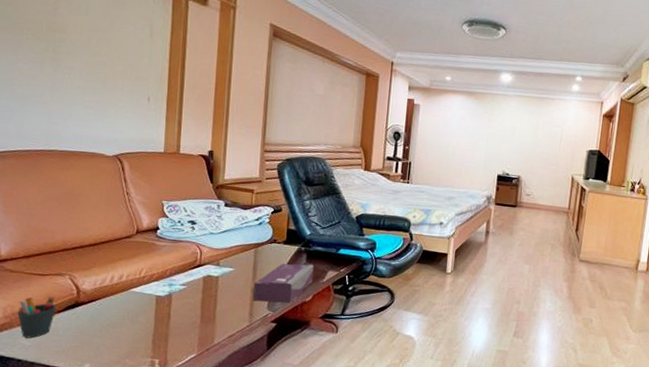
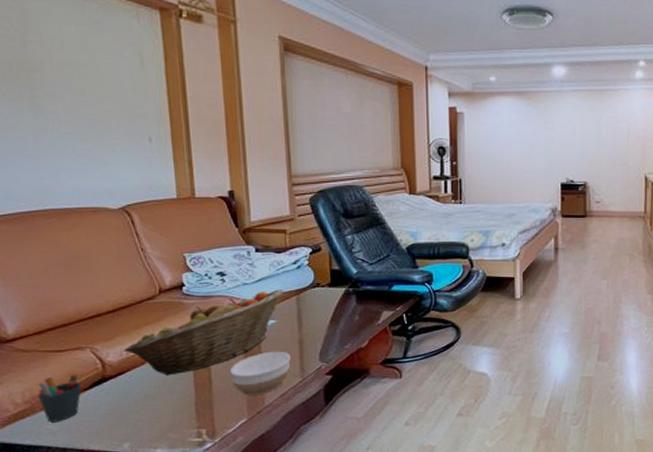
fruit basket: none [98,241,245,307] -> present [123,289,284,376]
bowl: none [187,296,242,334] -> present [229,351,291,396]
tissue box: present [252,263,314,303] -> none [300,306,367,354]

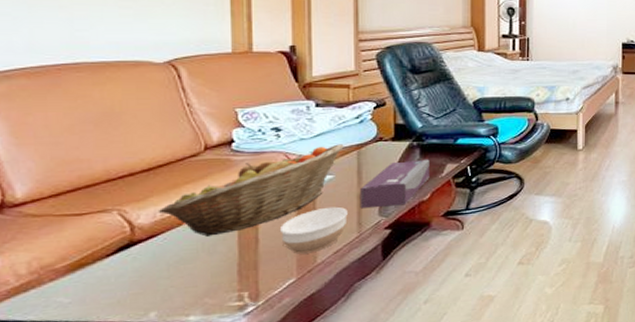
pen holder: present [37,374,82,423] -> none [47,239,104,294]
tissue box: none [300,306,367,354] -> present [359,159,430,209]

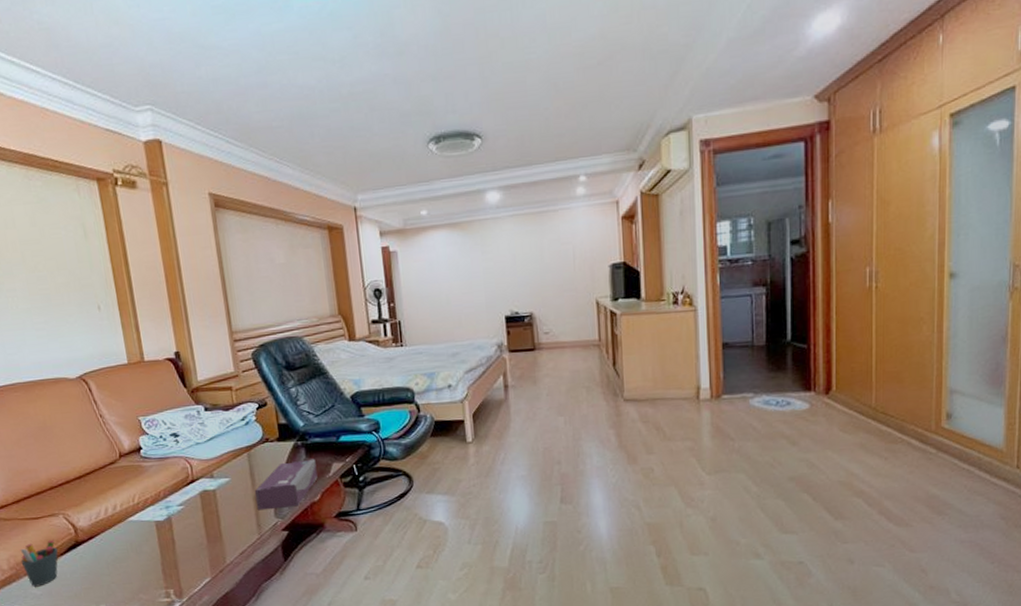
pen holder: none [47,239,104,294] -> present [20,540,58,587]
fruit basket: present [158,144,344,237] -> none [92,446,235,538]
bowl: present [279,206,348,254] -> none [190,508,247,555]

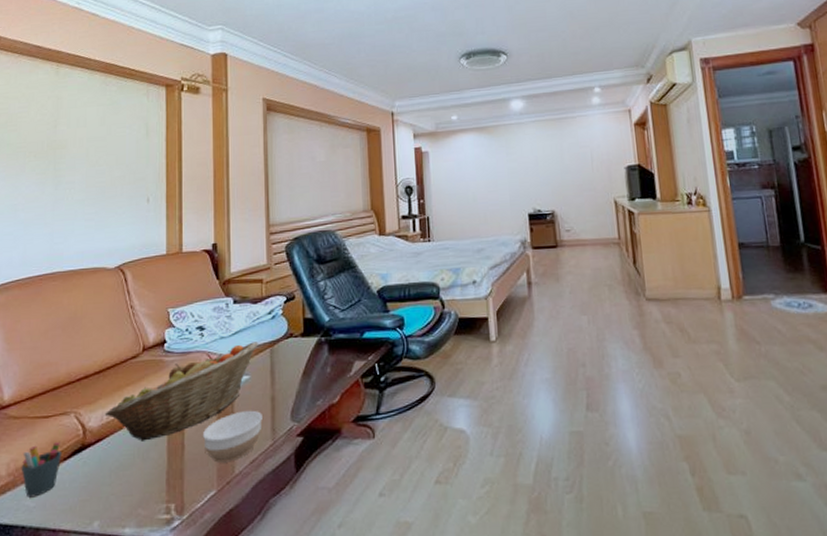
fruit basket: none [92,446,235,538] -> present [104,341,258,441]
bowl: none [190,508,247,555] -> present [202,410,262,463]
tissue box: present [254,459,318,511] -> none [273,356,338,413]

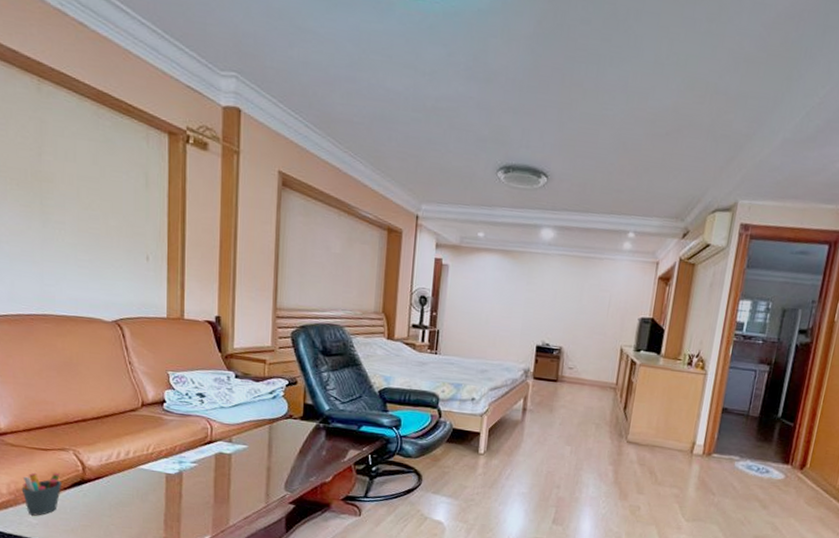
fruit basket: present [104,341,258,441] -> none [103,416,258,486]
bowl: present [202,410,262,463] -> none [199,474,258,515]

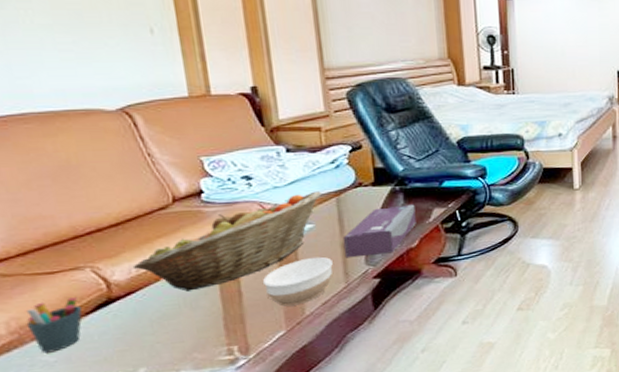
fruit basket: none [103,416,258,486] -> present [132,191,322,292]
bowl: none [199,474,258,515] -> present [262,256,333,307]
tissue box: none [268,440,334,484] -> present [342,204,416,258]

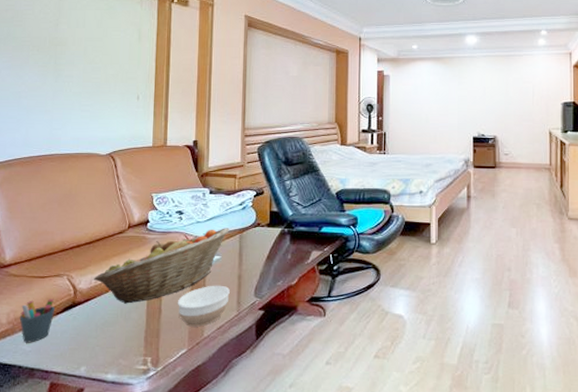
tissue box: present [342,204,416,258] -> none [239,245,298,289]

